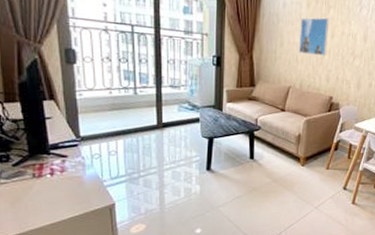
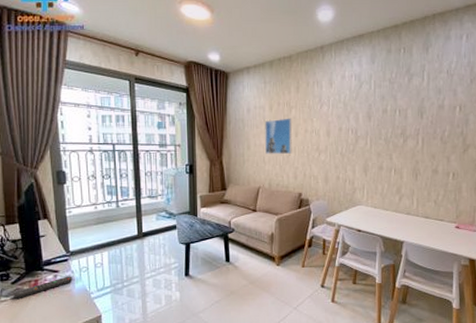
remote control: none [15,162,83,182] -> present [13,276,73,299]

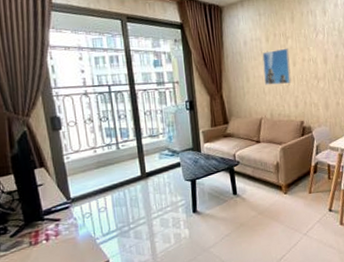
remote control: present [13,276,73,299] -> none [13,223,76,252]

